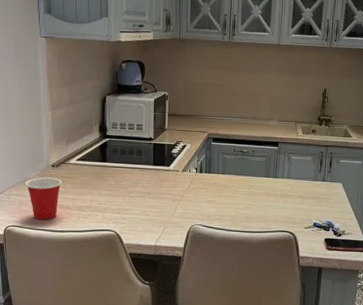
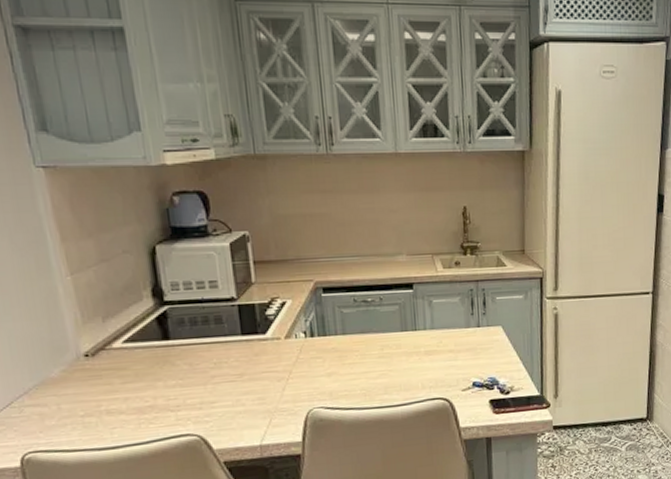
cup: present [24,177,63,220] -> none [43,372,106,436]

